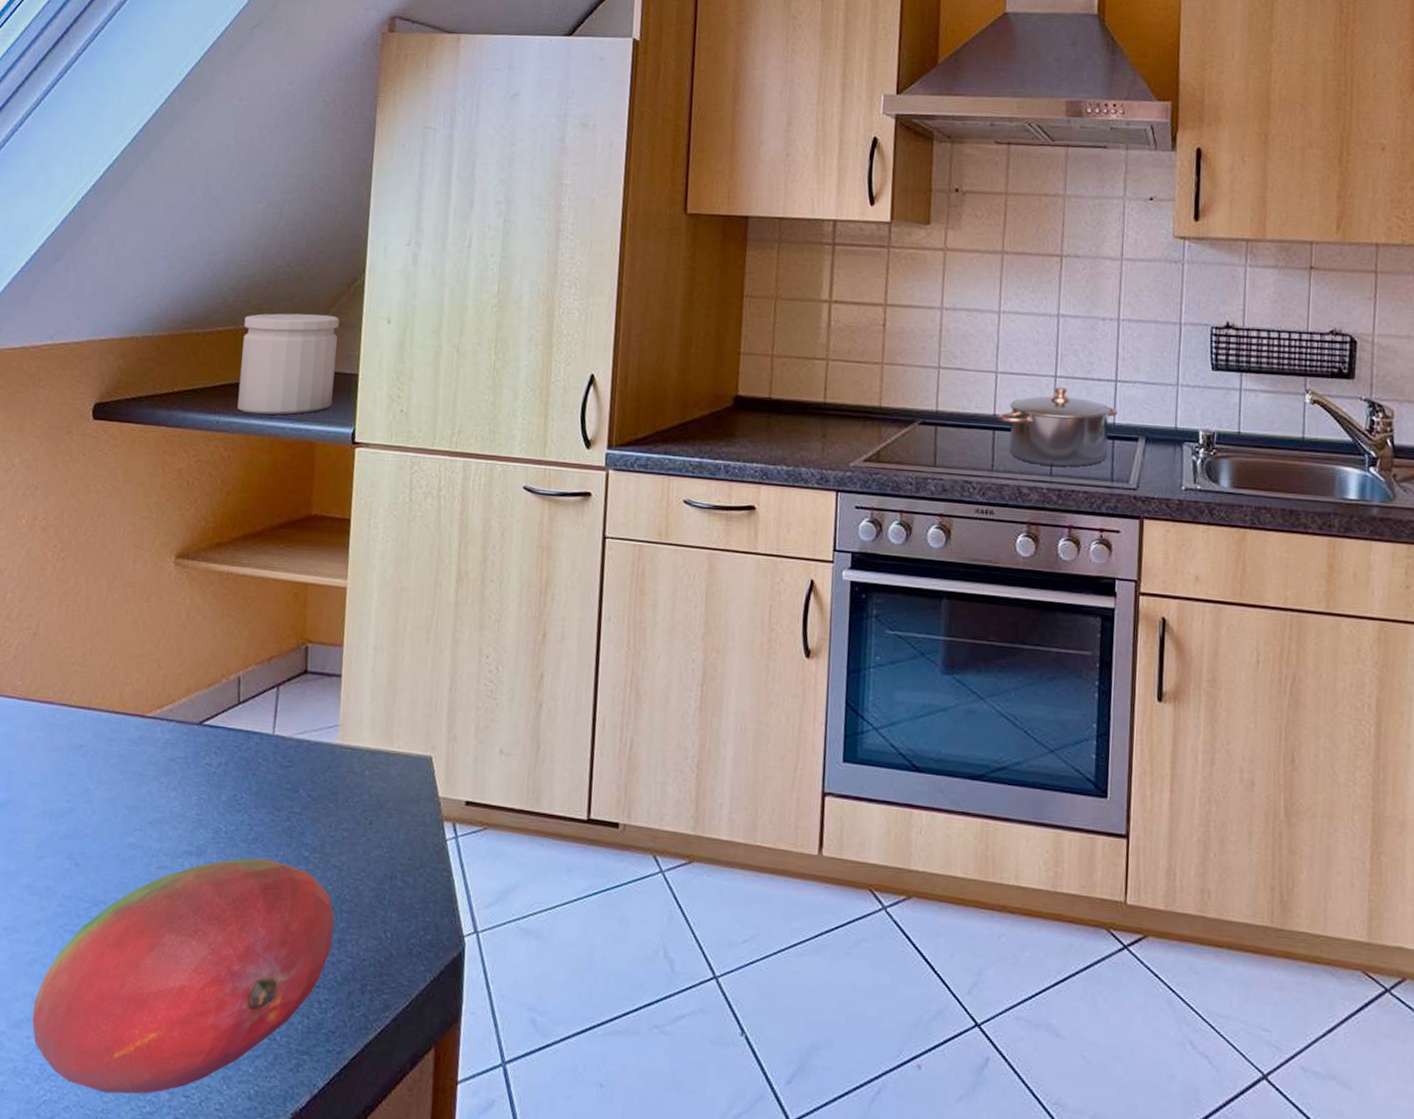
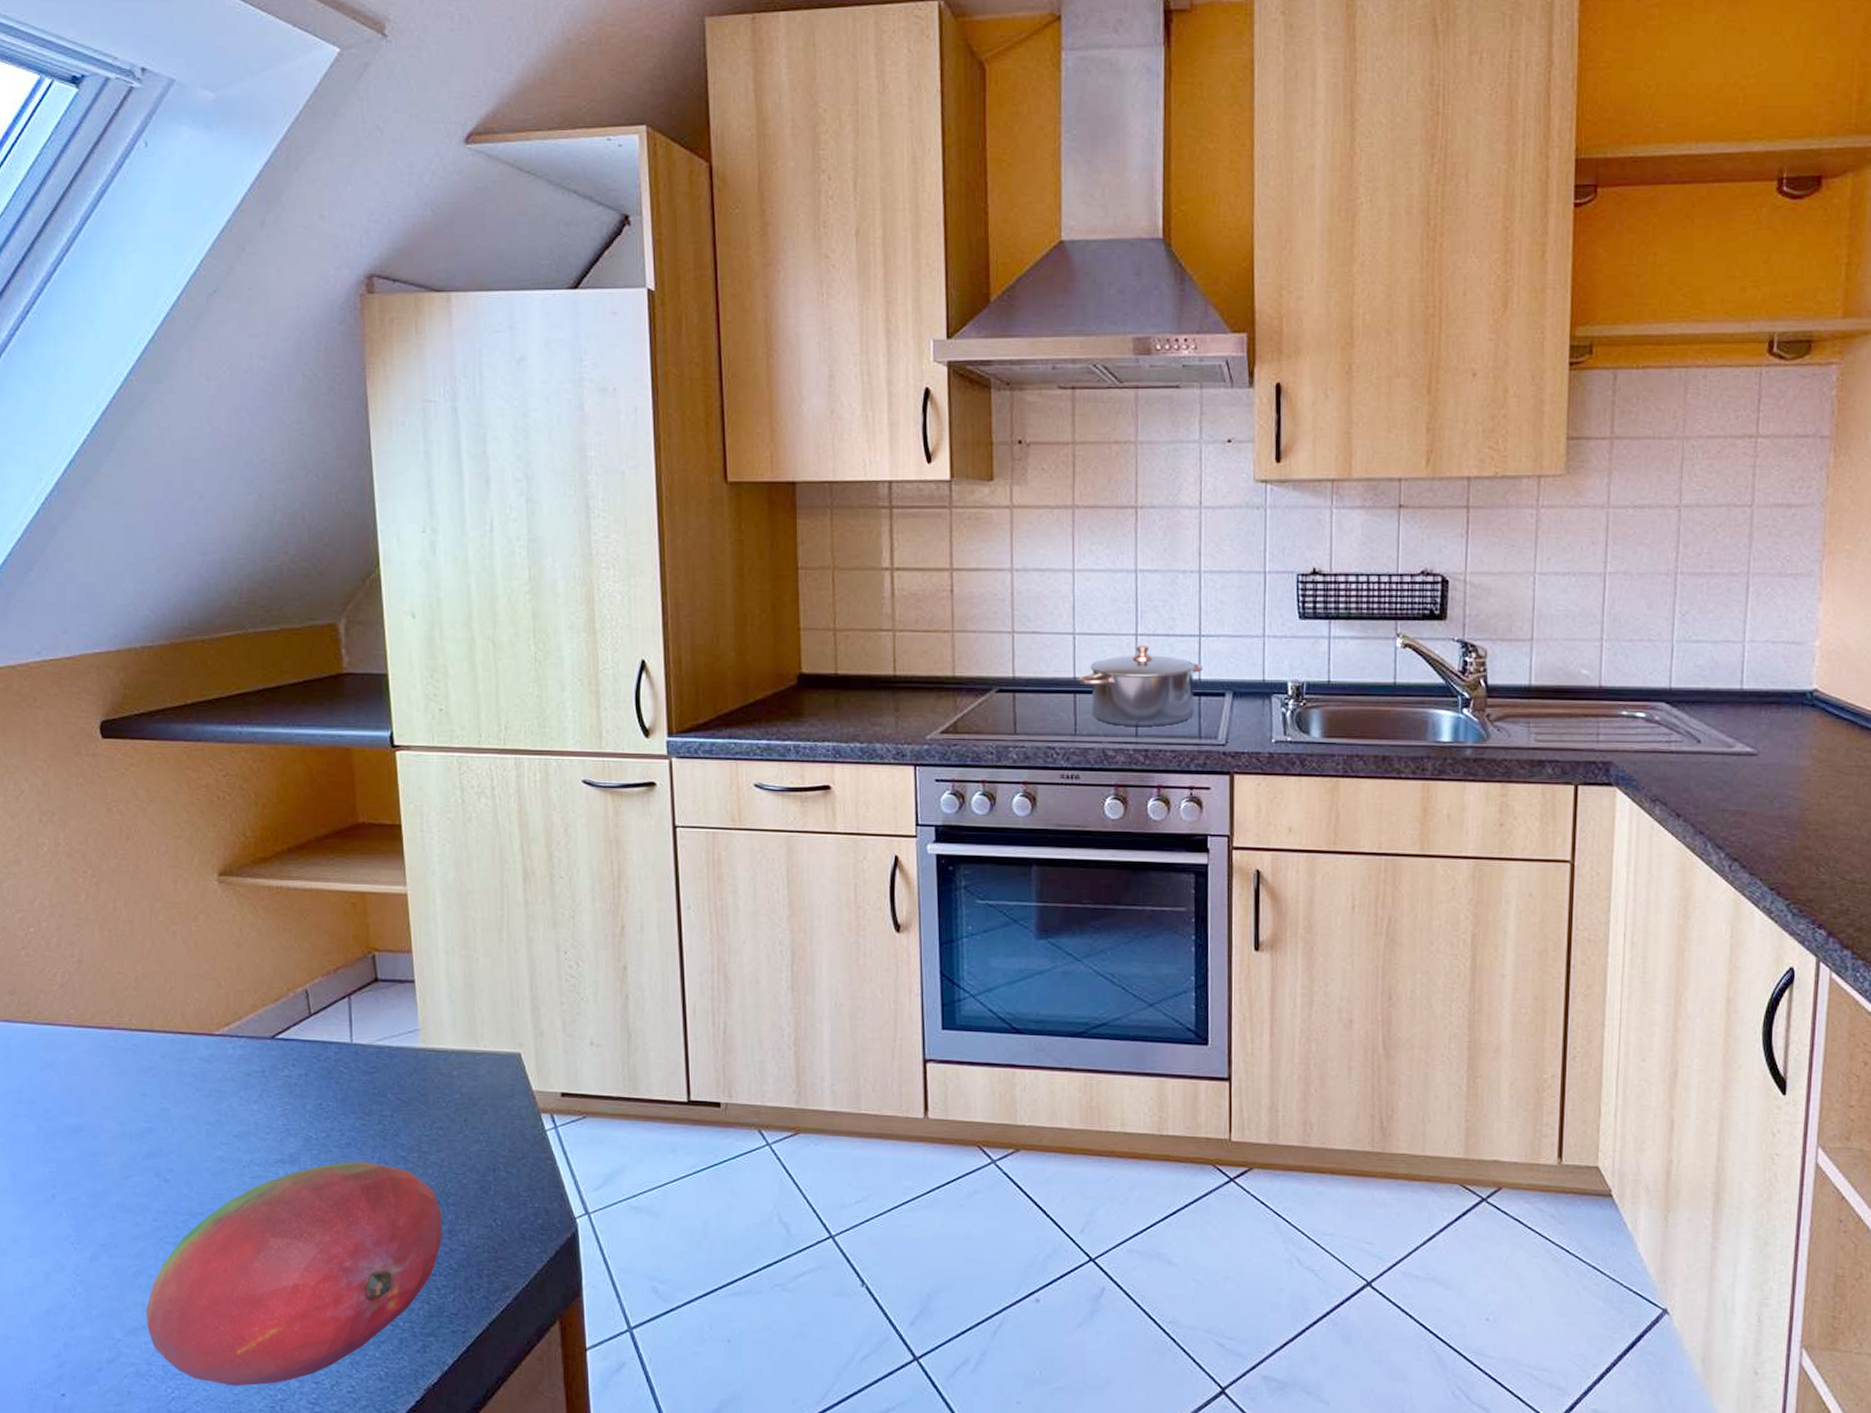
jar: present [237,313,340,415] -> none [252,612,364,723]

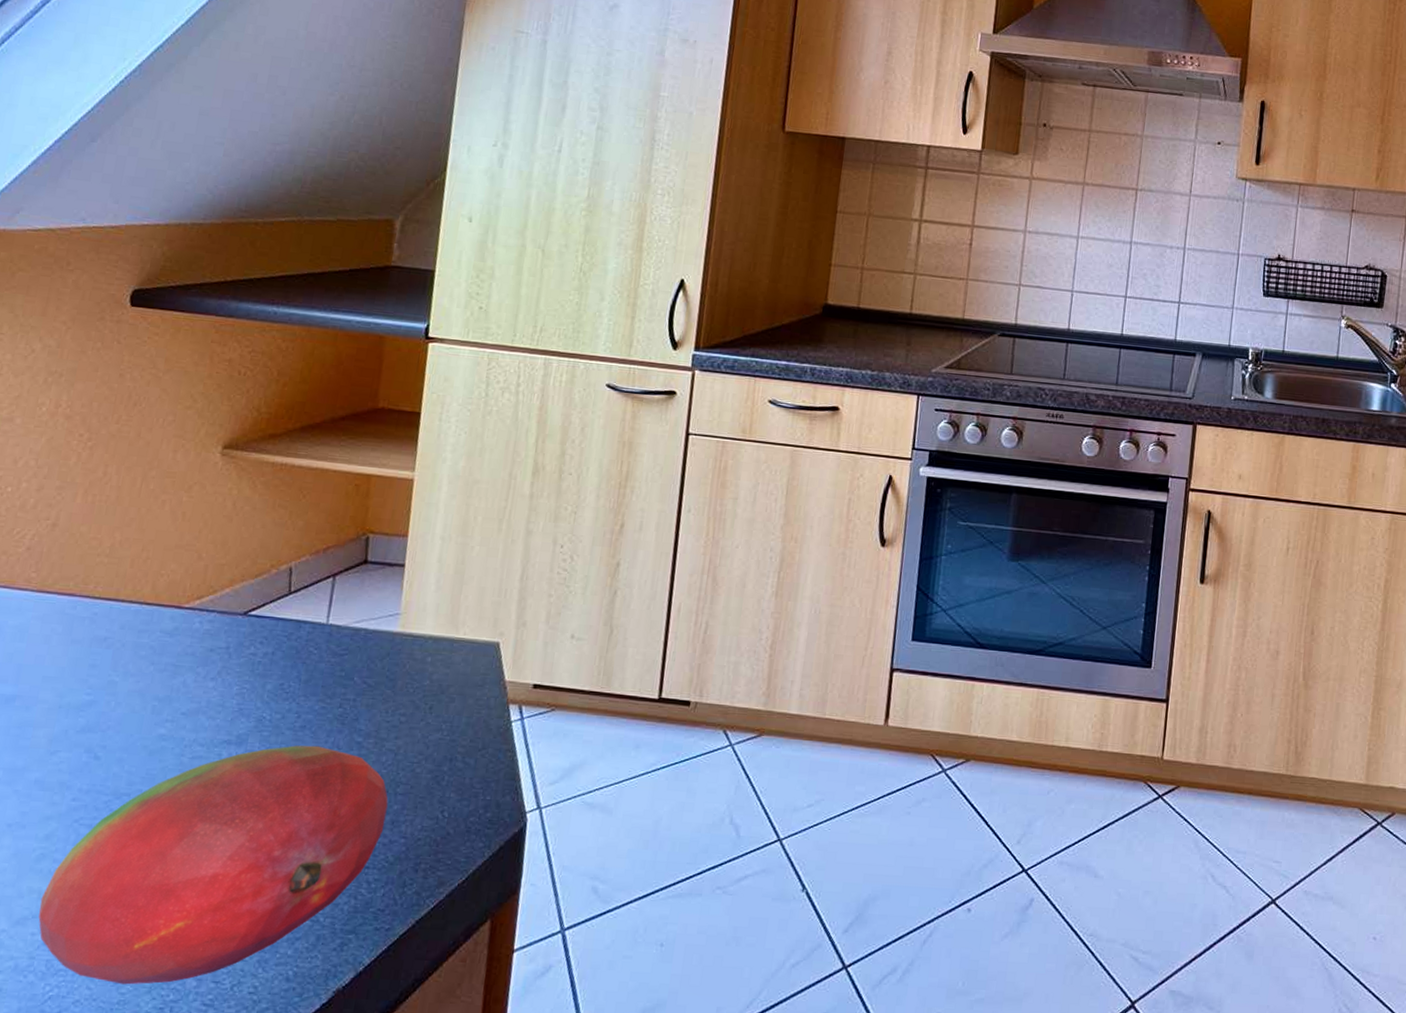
cooking pot: present [1079,644,1203,727] -> none [1072,305,1179,378]

